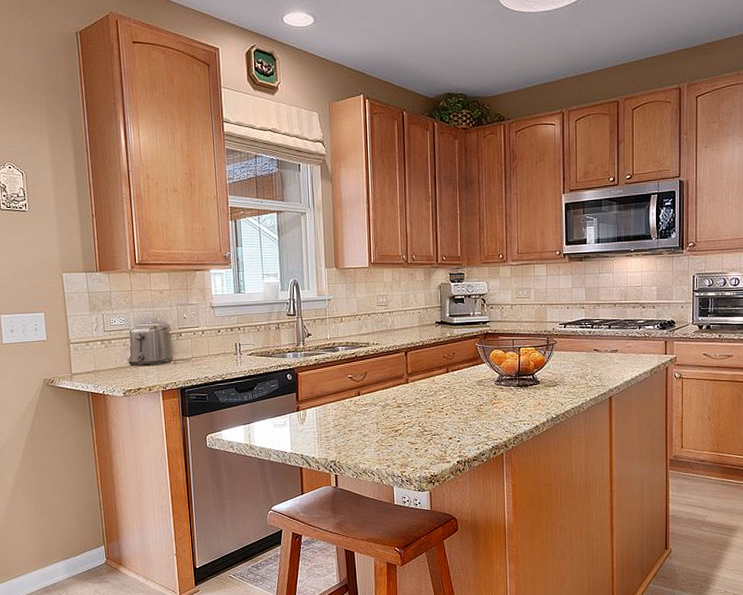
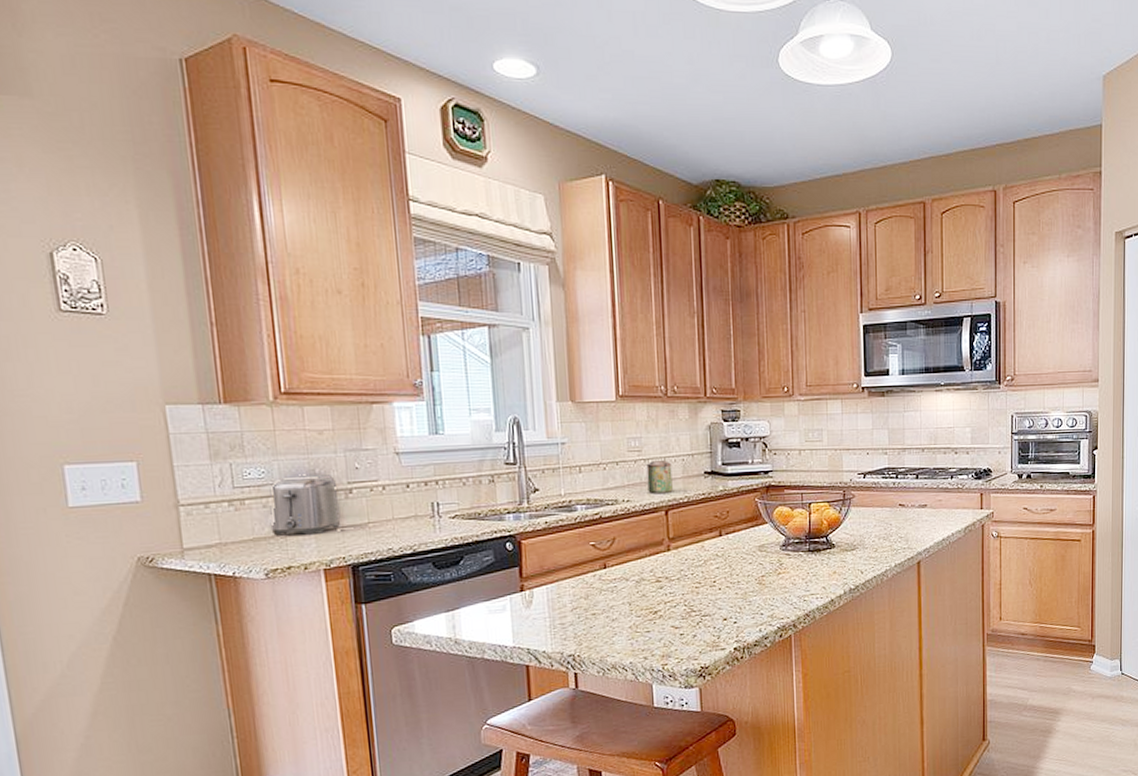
canister: none [391,312,411,339] -> present [646,459,673,494]

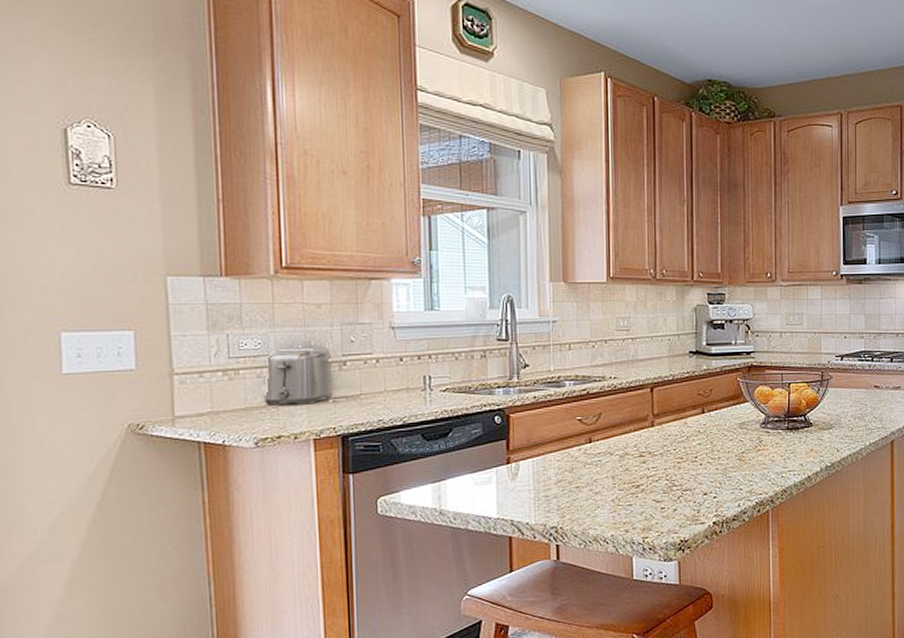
canister: present [646,459,673,494] -> none [634,339,659,372]

